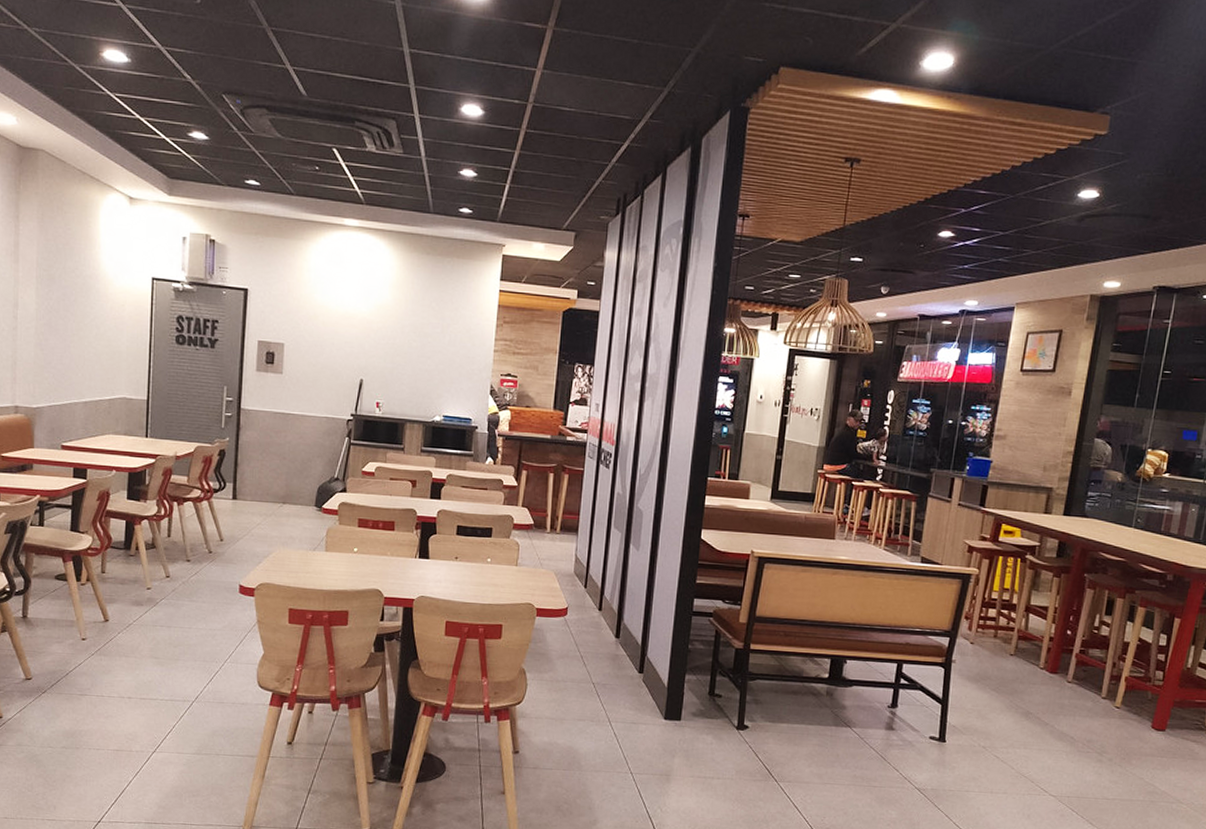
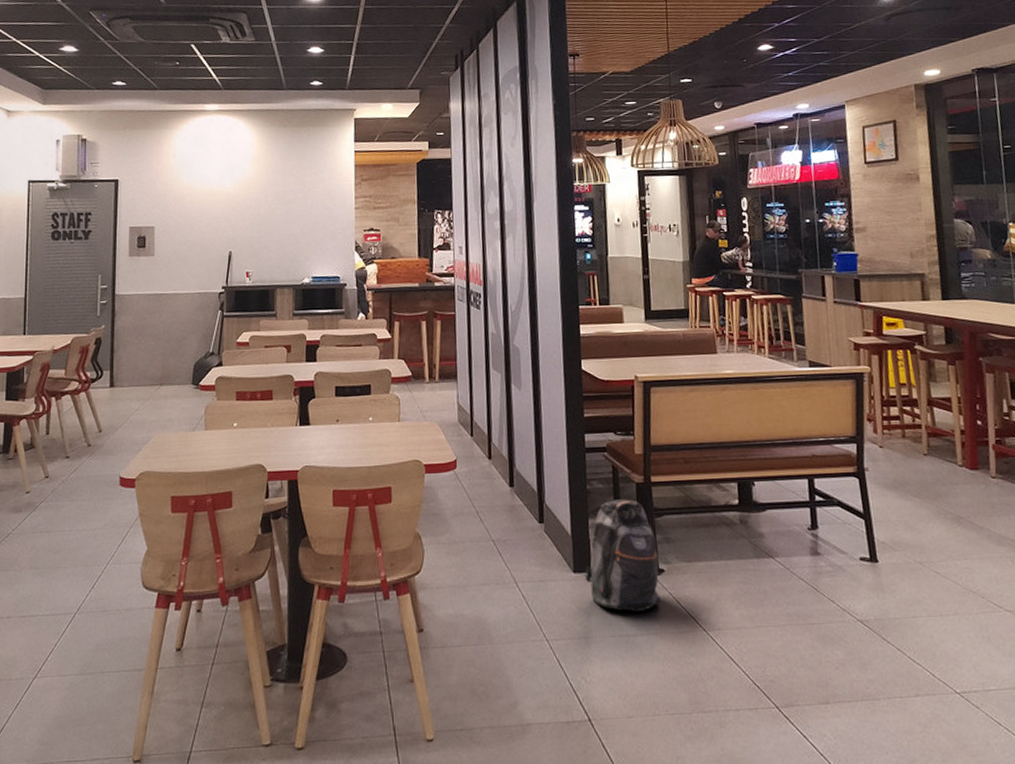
backpack: none [674,660,746,760] -> present [584,499,661,613]

